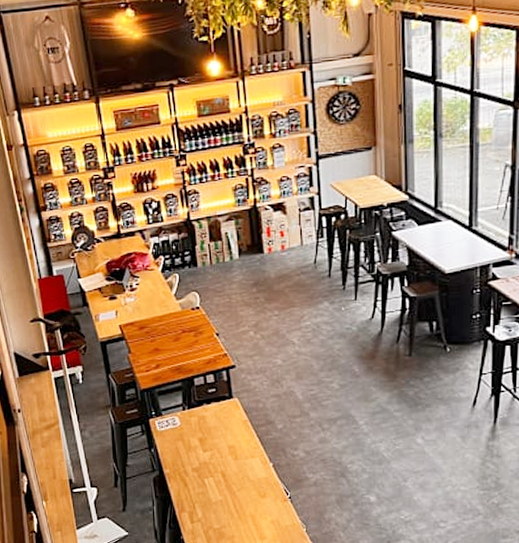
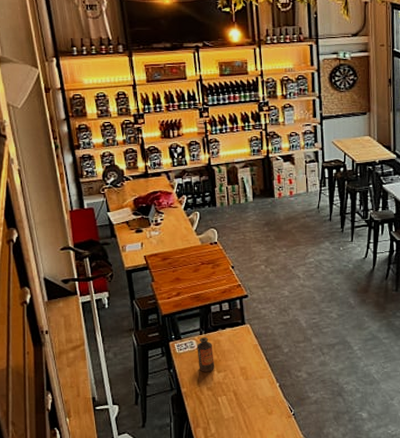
bottle: none [179,413,201,451] -> present [197,337,215,372]

